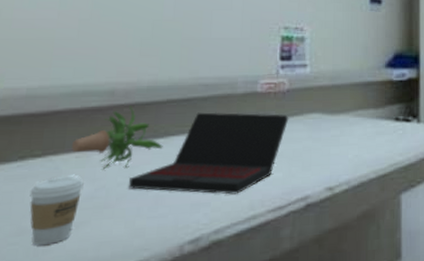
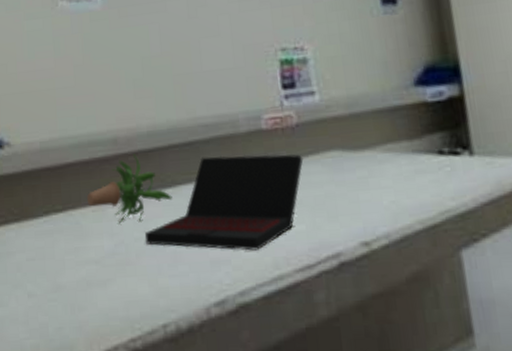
coffee cup: present [29,177,84,245] -> none [58,231,104,302]

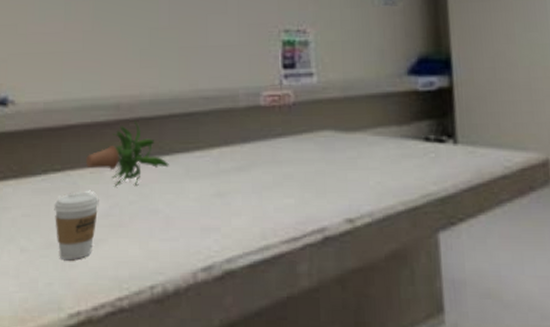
coffee cup: none [58,231,104,302] -> present [54,193,99,259]
laptop: present [144,154,304,251] -> none [139,128,298,221]

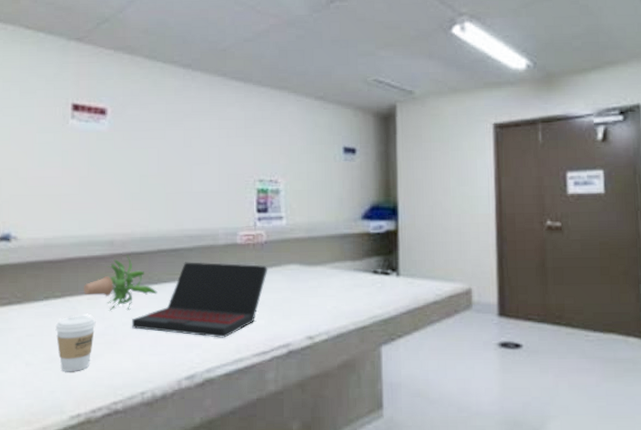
laptop: none [139,128,298,221] -> present [131,262,268,338]

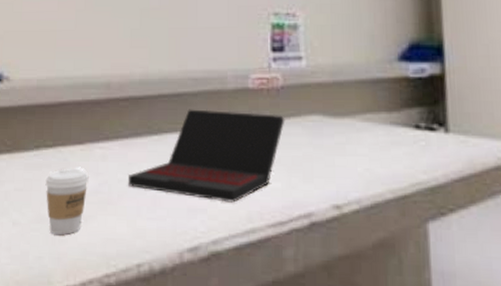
potted plant: present [84,255,157,311] -> none [77,99,157,165]

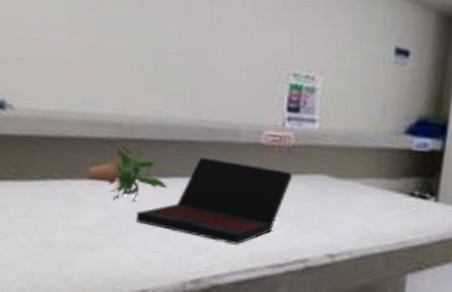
coffee cup: present [45,169,89,235] -> none [52,200,97,260]
potted plant: none [77,99,157,165] -> present [85,141,167,200]

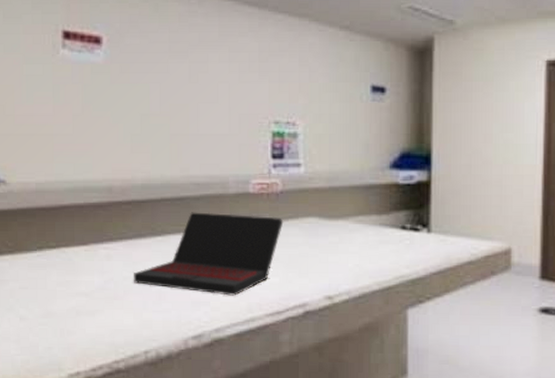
potted plant: present [85,141,167,200] -> none [80,203,161,264]

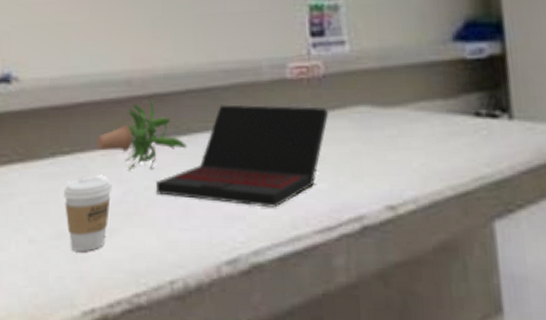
coffee cup: none [50,268,94,327] -> present [63,177,112,251]
potted plant: none [80,203,161,264] -> present [97,97,187,171]

